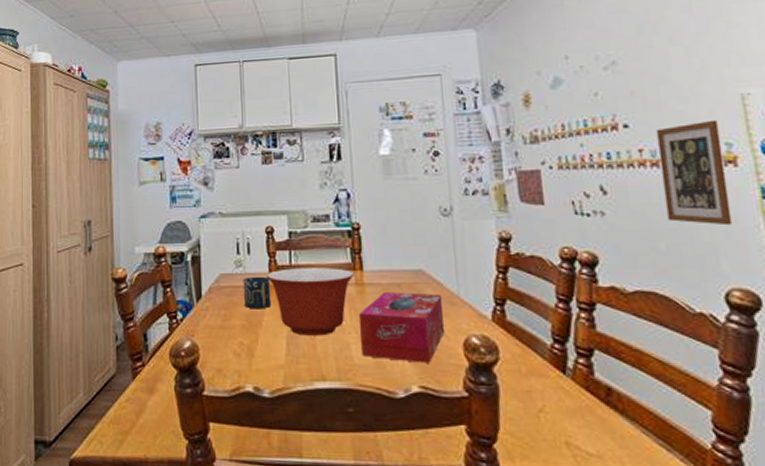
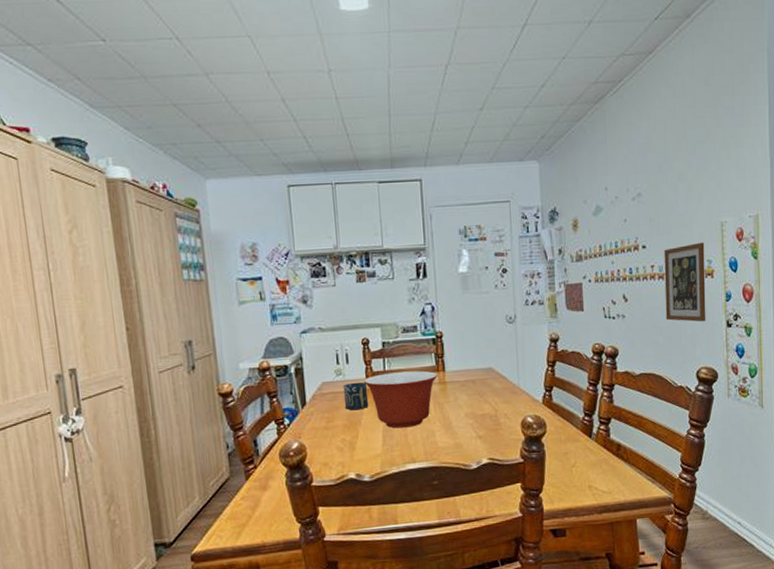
tissue box: present [358,292,445,363] -> none [441,386,508,441]

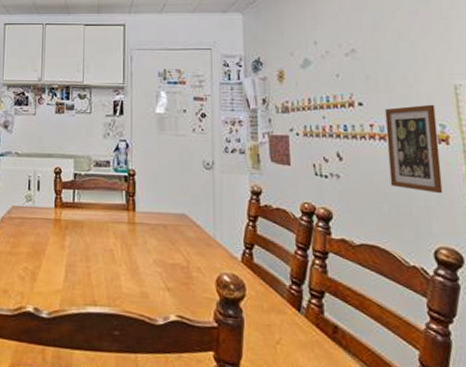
cup: present [343,382,369,411] -> none [30,210,55,239]
mixing bowl: present [363,370,438,429] -> none [52,205,127,266]

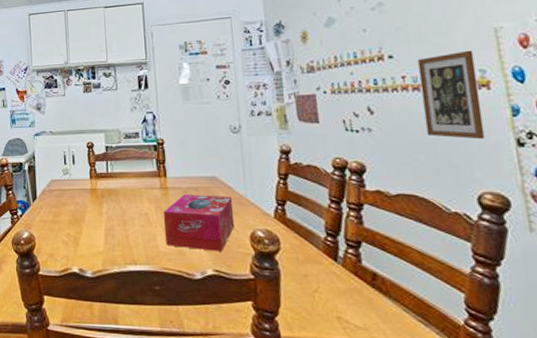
tissue box: none [128,231,202,296] -> present [163,194,235,251]

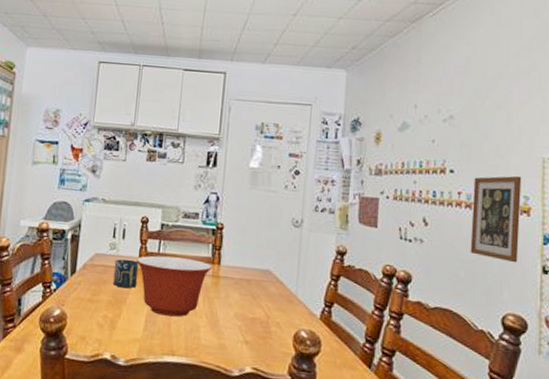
cup: none [69,181,93,208] -> present [112,259,139,289]
mixing bowl: none [88,175,159,229] -> present [136,255,212,317]
tissue box: present [163,194,235,251] -> none [208,285,283,349]

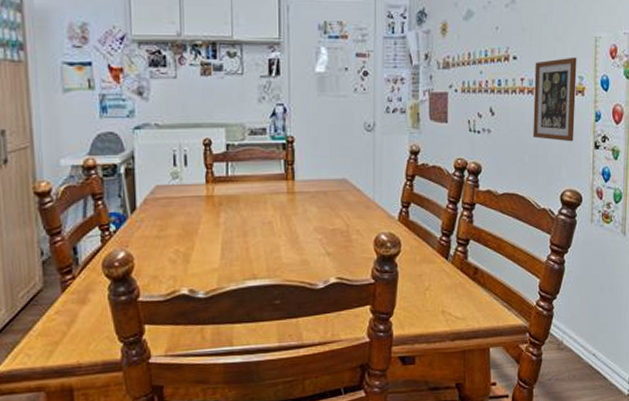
cup: present [112,259,139,289] -> none [179,187,208,219]
mixing bowl: present [136,255,212,317] -> none [203,178,286,241]

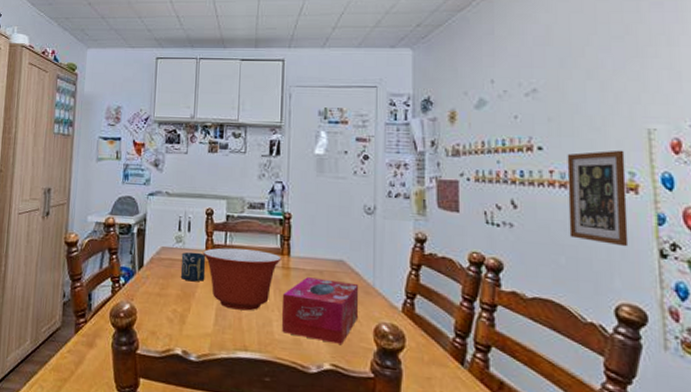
cup: none [179,187,208,219] -> present [180,252,206,282]
mixing bowl: none [203,178,286,241] -> present [202,247,282,311]
tissue box: none [288,199,361,259] -> present [281,277,359,344]

